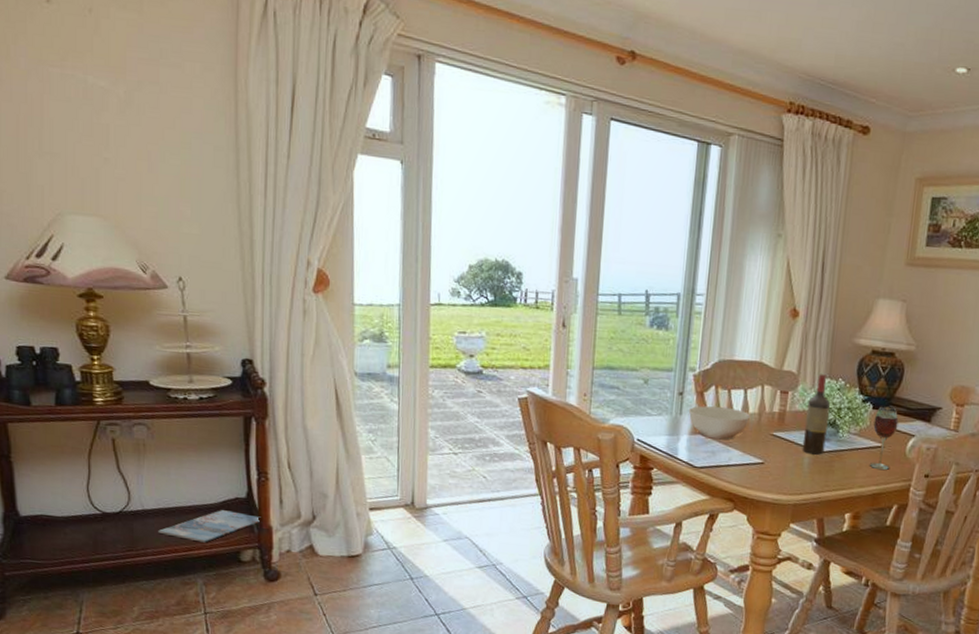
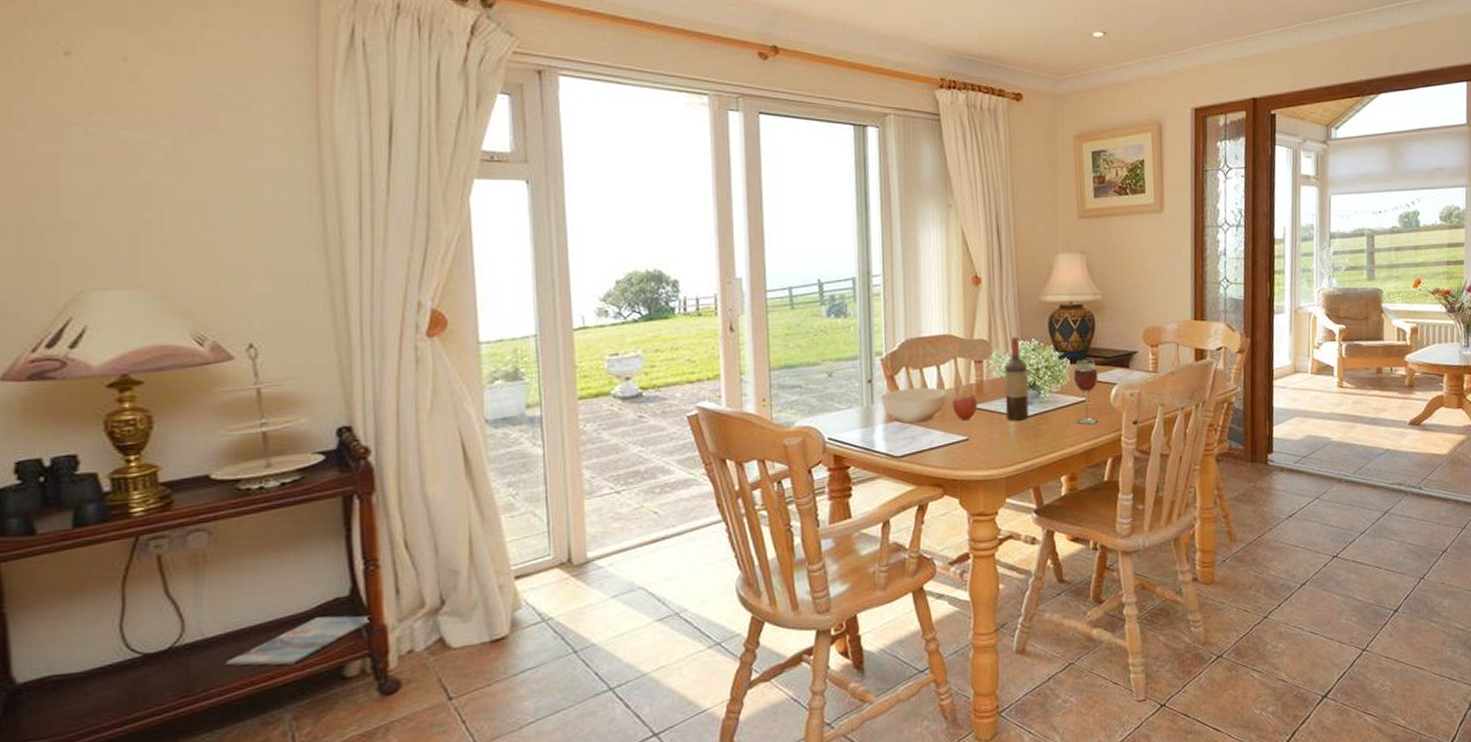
fruit: none [753,417,778,446] -> present [952,391,978,421]

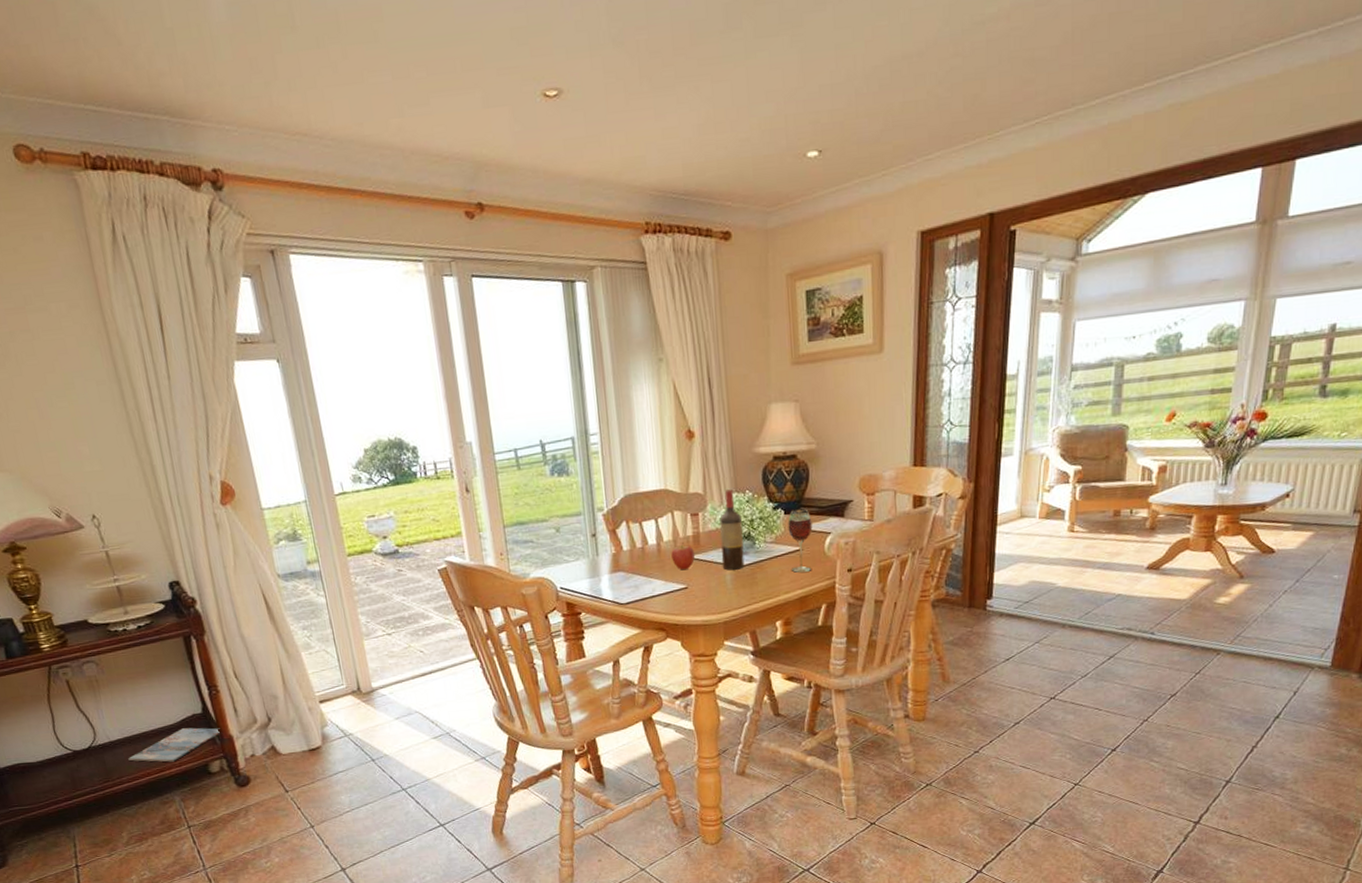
bowl: present [880,387,948,424] -> none [604,540,667,574]

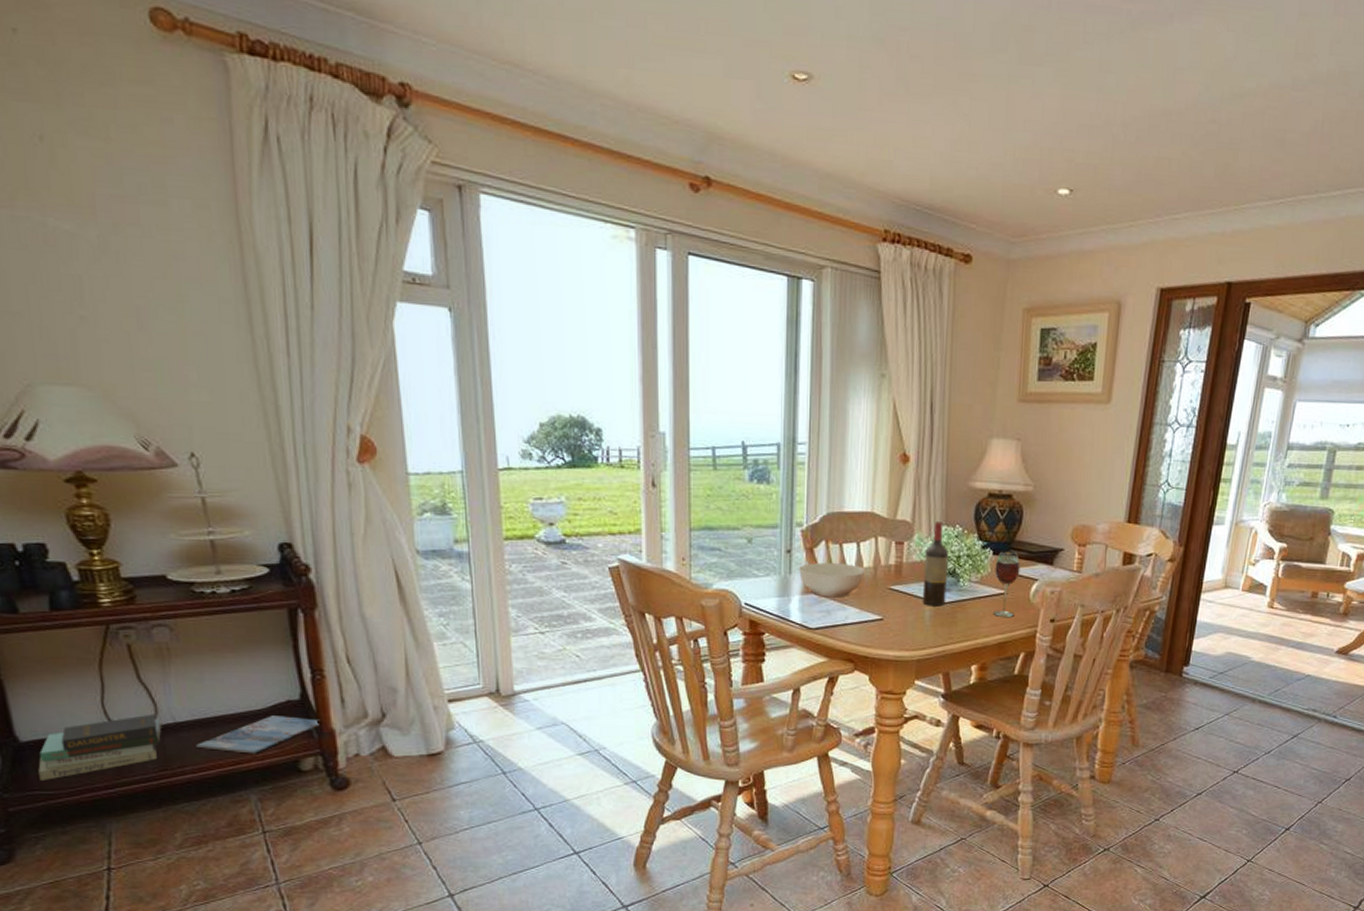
books: none [14,736,101,799] -> present [38,714,162,782]
bowl: none [604,540,667,574] -> present [798,563,866,598]
fruit: present [671,542,696,571] -> none [870,571,896,601]

